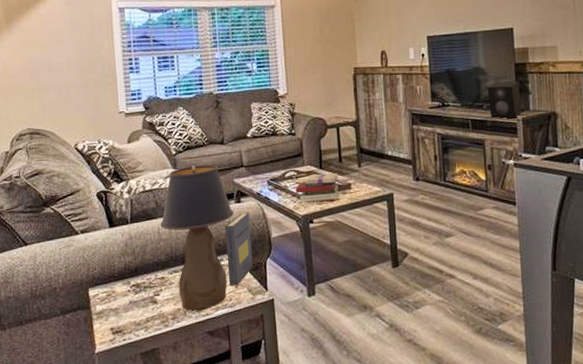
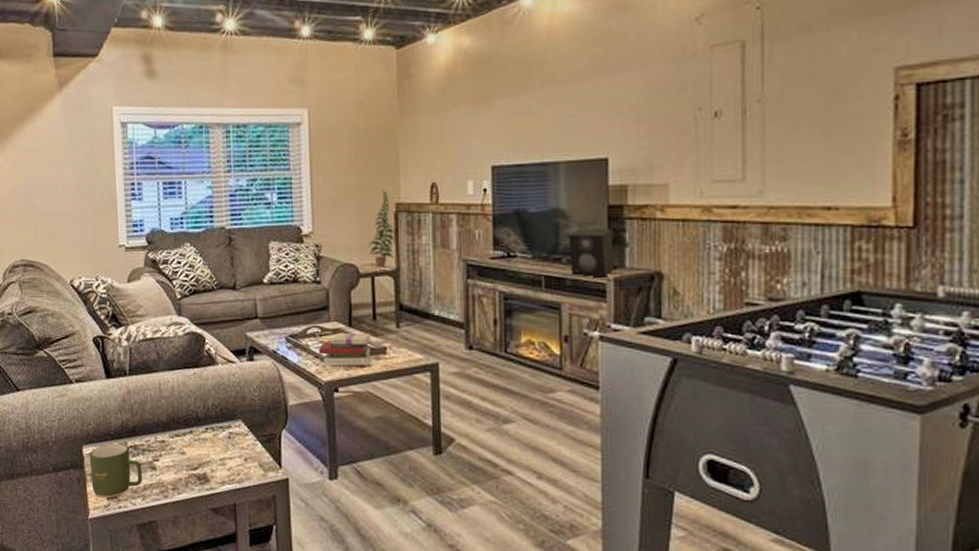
mug: none [95,283,145,333] -> present [89,443,142,498]
table lamp: present [160,165,233,310] -> none [162,312,245,483]
book: present [225,212,253,286] -> none [234,373,265,459]
plant: none [333,58,355,120] -> present [368,190,396,268]

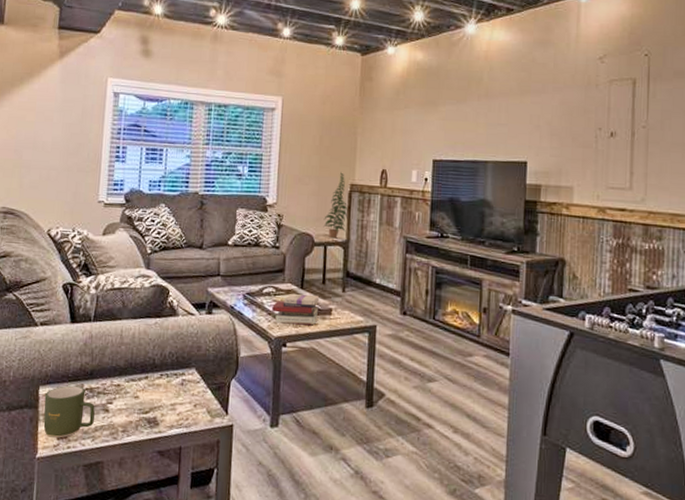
speaker: present [568,228,615,278] -> none [491,218,528,260]

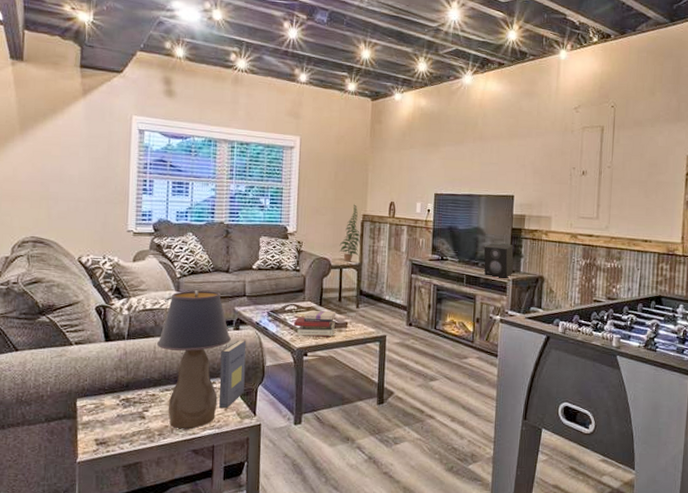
mug: present [43,385,95,438] -> none [82,397,132,444]
table lamp: none [124,267,203,426] -> present [157,289,231,429]
book: none [188,325,220,405] -> present [219,340,247,409]
speaker: none [491,218,528,260] -> present [483,243,514,278]

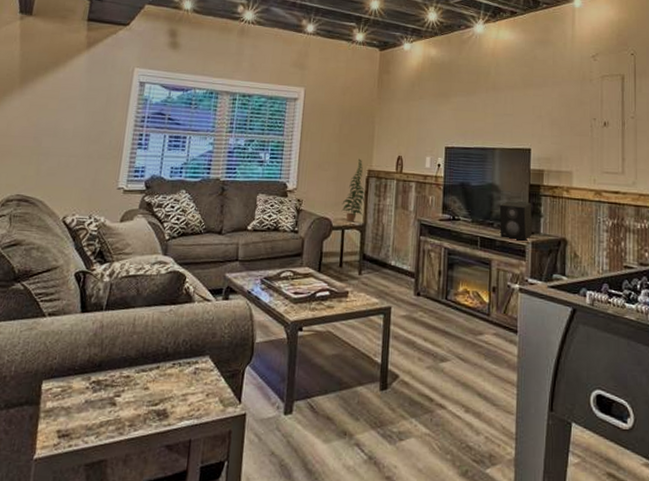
table lamp: present [157,289,231,429] -> none [137,253,219,418]
book: present [219,340,247,409] -> none [200,311,236,394]
books: present [294,311,336,337] -> none [289,277,336,309]

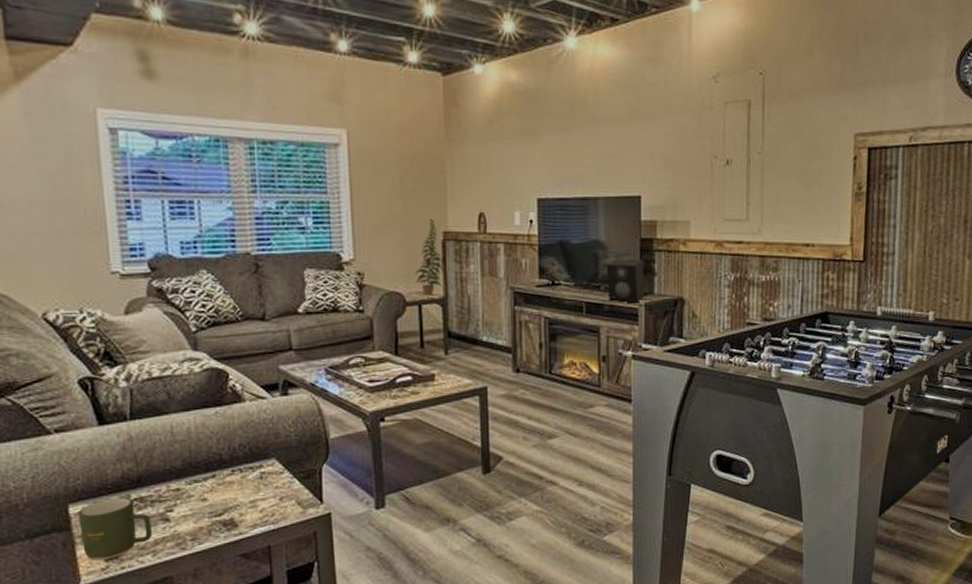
mug: none [44,378,102,436] -> present [77,497,152,561]

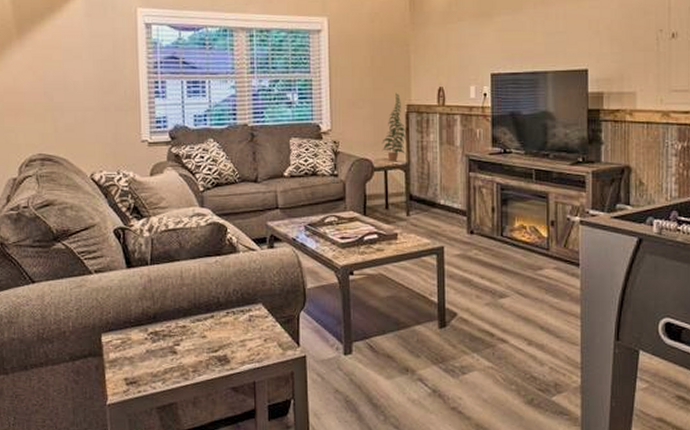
mug: present [77,497,152,561] -> none [108,330,163,384]
speaker: present [606,259,646,303] -> none [554,129,593,171]

